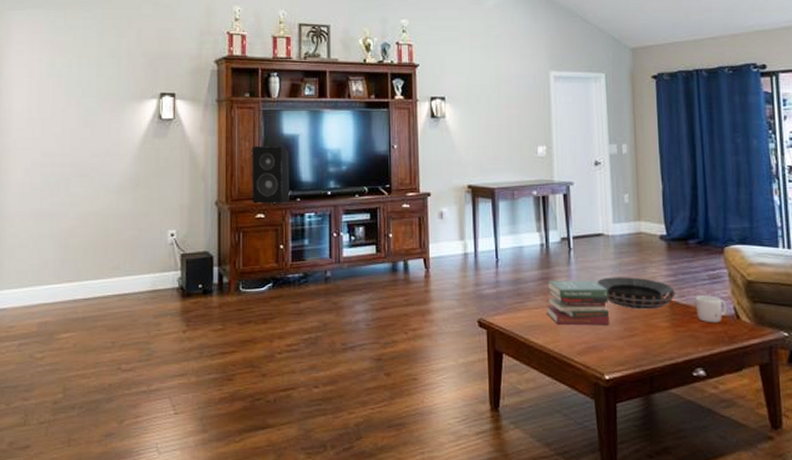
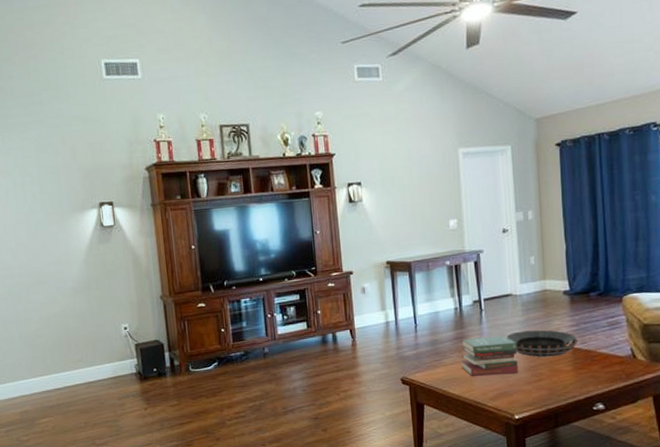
speaker: present [252,146,290,203] -> none [188,241,226,295]
mug: present [695,295,727,323] -> none [595,340,625,364]

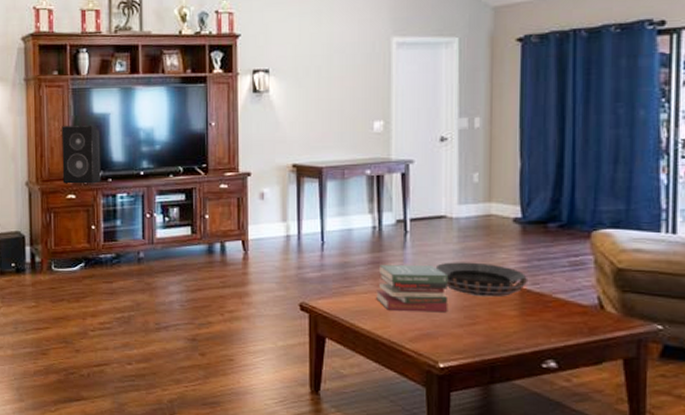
speaker: none [188,241,226,295] -> present [61,126,101,184]

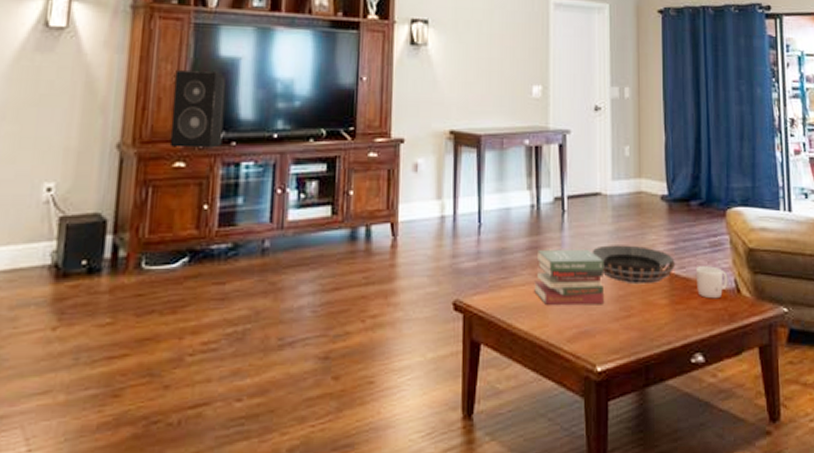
mug: none [551,283,590,314] -> present [695,266,728,299]

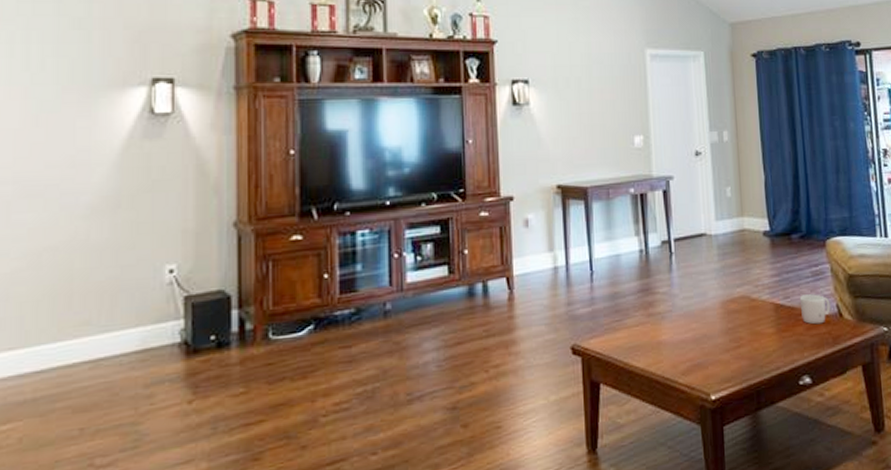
speaker: present [171,70,227,148] -> none [284,146,336,222]
books: present [534,250,605,305] -> none [647,288,715,342]
decorative bowl: present [592,245,676,285] -> none [700,280,781,317]

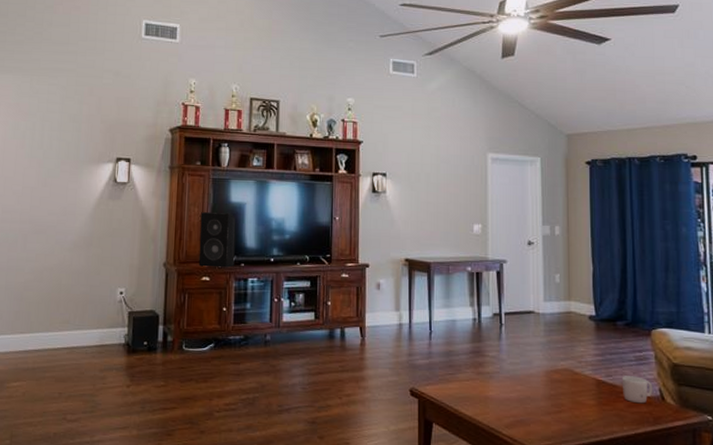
speaker: none [284,146,336,222] -> present [199,212,236,268]

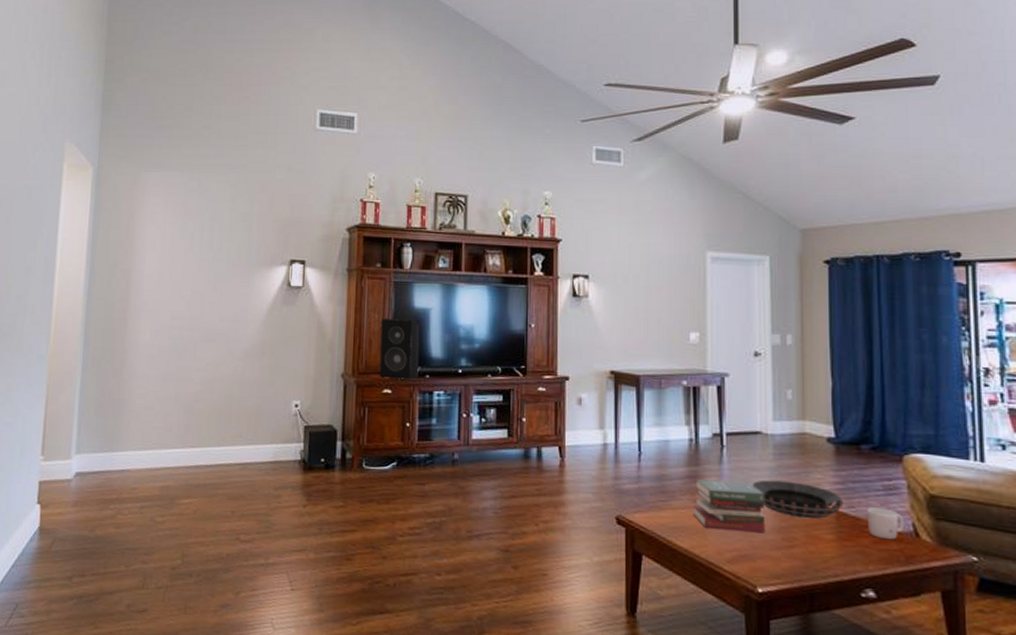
books: none [477,354,538,401] -> present [693,479,766,534]
decorative bowl: none [526,353,603,388] -> present [752,480,844,520]

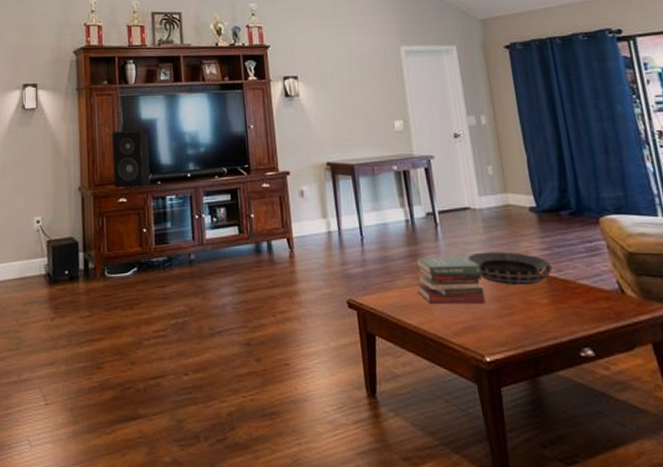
mug: present [866,507,905,540] -> none [573,269,611,299]

